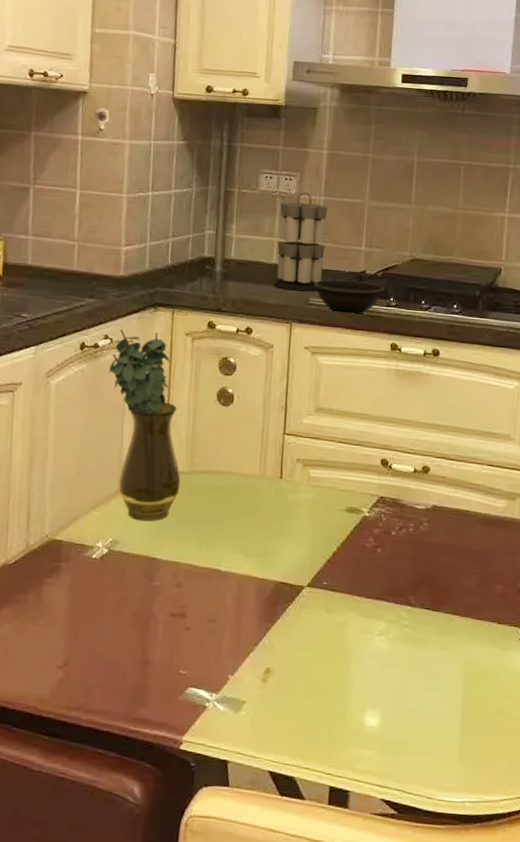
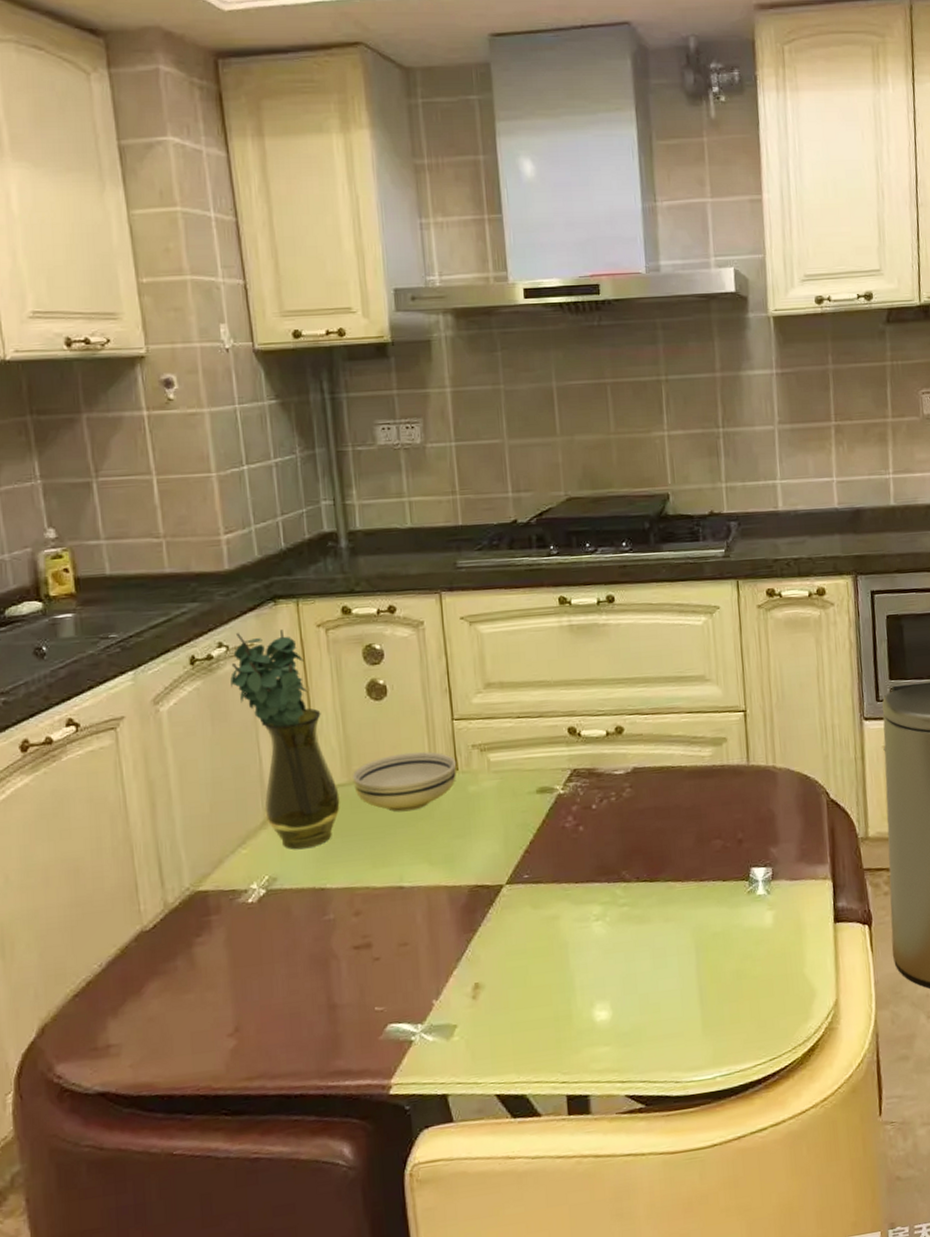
bowl: none [193,455,282,507] -> present [352,751,457,812]
spice rack: present [274,191,328,292] -> none [404,438,468,556]
frying pan: present [314,273,386,314] -> none [459,523,543,572]

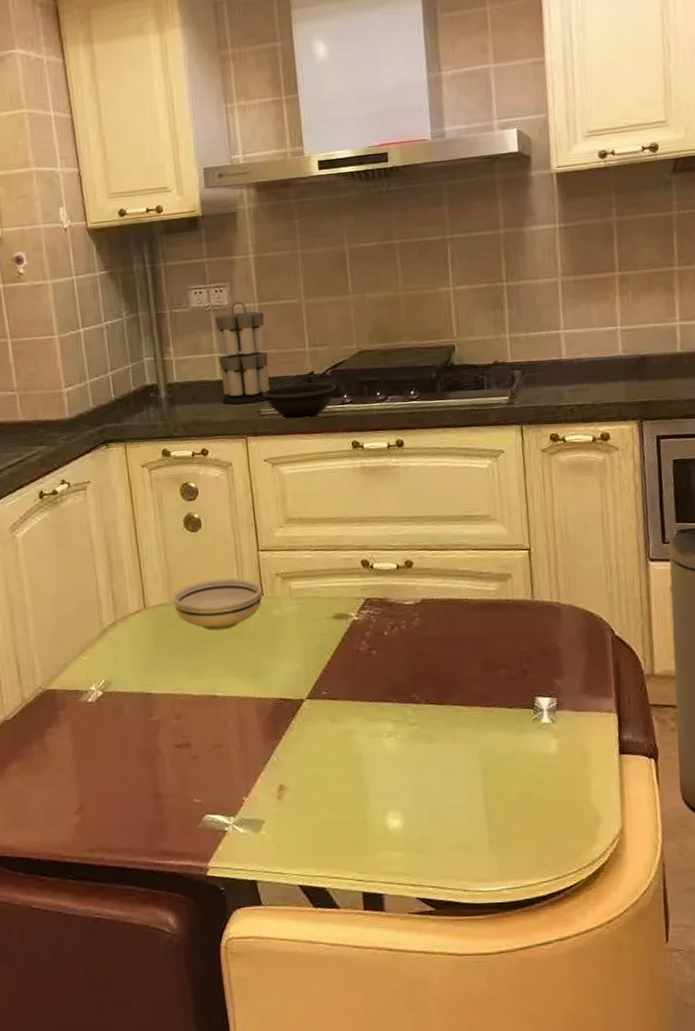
vase: present [230,629,340,850] -> none [72,469,163,659]
spice rack: none [404,438,468,556] -> present [214,300,271,405]
frying pan: none [459,523,543,572] -> present [262,375,337,419]

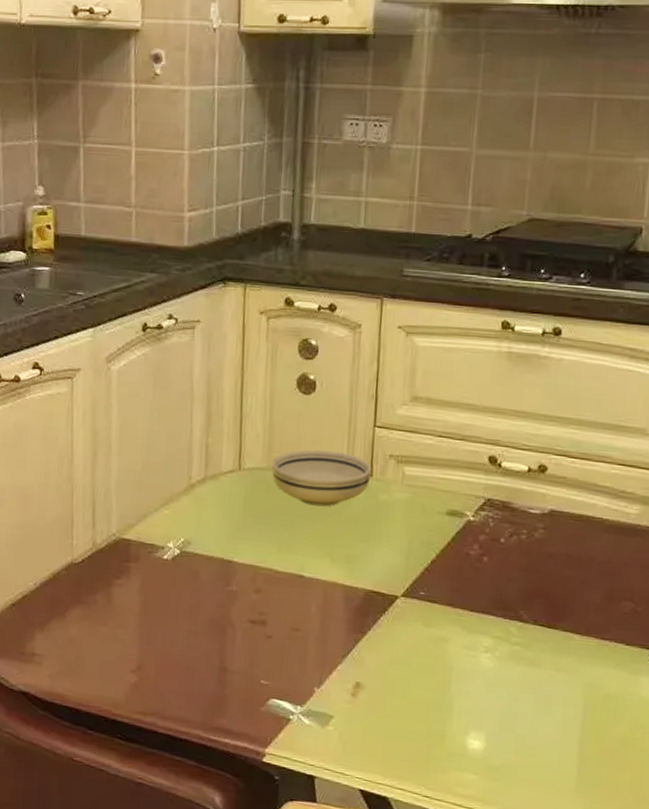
spice rack: present [214,300,271,405] -> none [361,139,427,261]
frying pan: present [262,375,337,419] -> none [409,237,496,287]

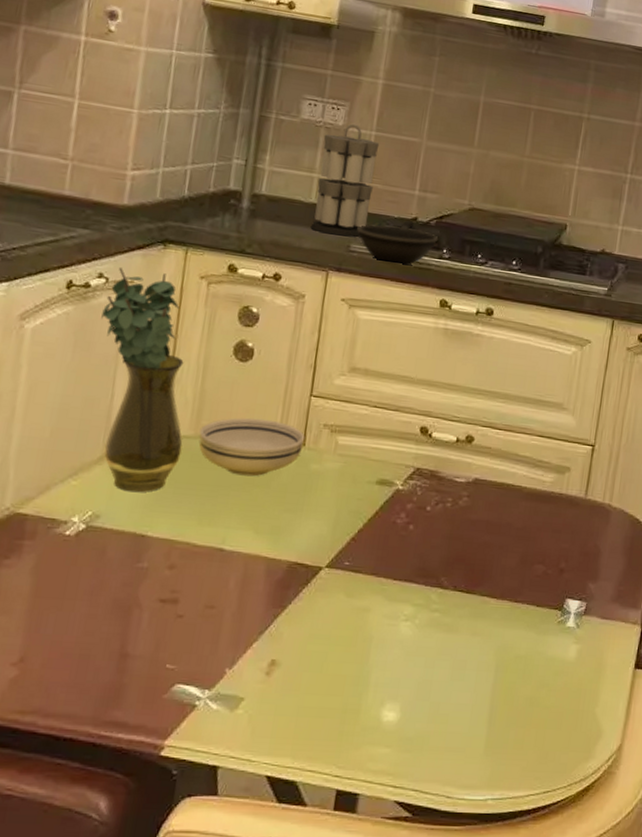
vase: none [175,308,258,521] -> present [101,268,184,493]
spice rack: none [361,139,427,261] -> present [310,123,380,237]
frying pan: none [409,237,496,287] -> present [357,219,439,266]

